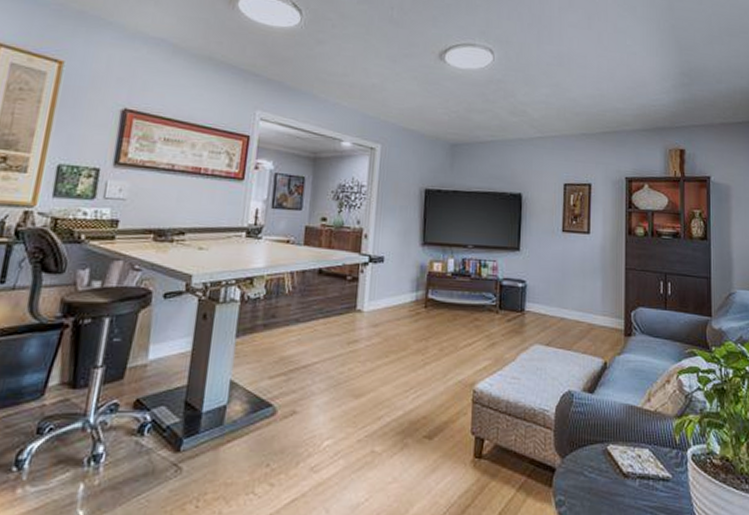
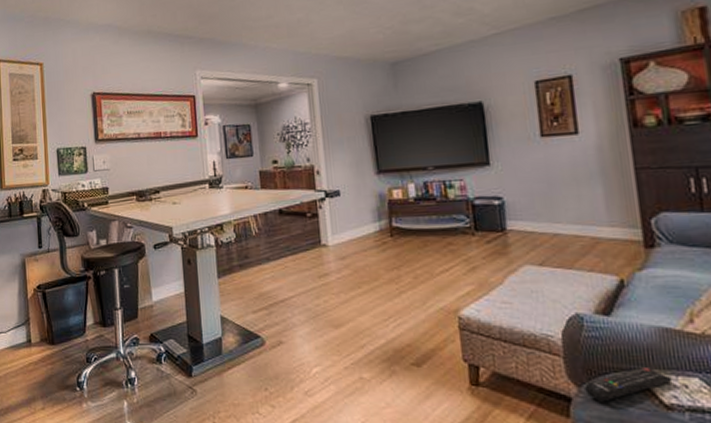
remote control: none [567,439,631,472] -> present [584,366,673,402]

